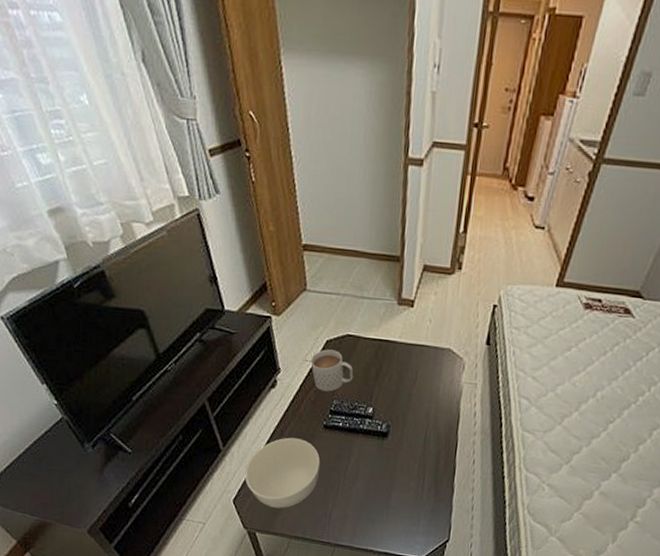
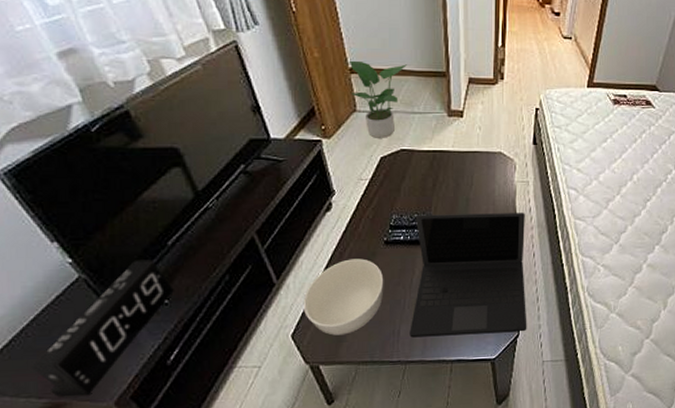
alarm clock: none [26,410,136,521] -> present [31,259,174,397]
potted plant: none [301,236,362,321] -> present [350,60,408,138]
mug: present [310,349,354,392] -> none [366,166,411,208]
laptop: none [340,403,469,538] -> present [410,213,527,338]

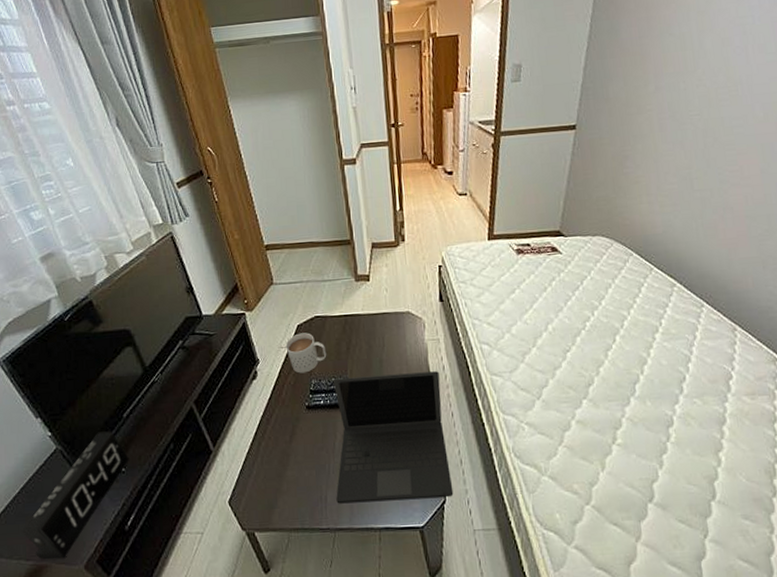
bowl: present [303,258,384,336] -> none [237,424,309,502]
potted plant: present [350,60,408,138] -> none [265,236,316,308]
mug: none [366,166,411,208] -> present [285,332,327,374]

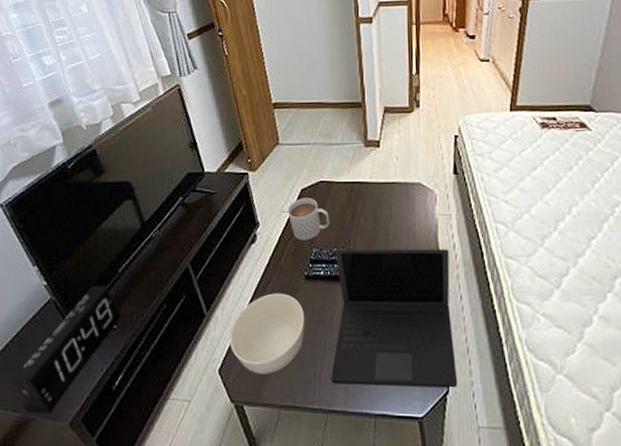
bowl: none [237,424,309,502] -> present [229,293,305,374]

